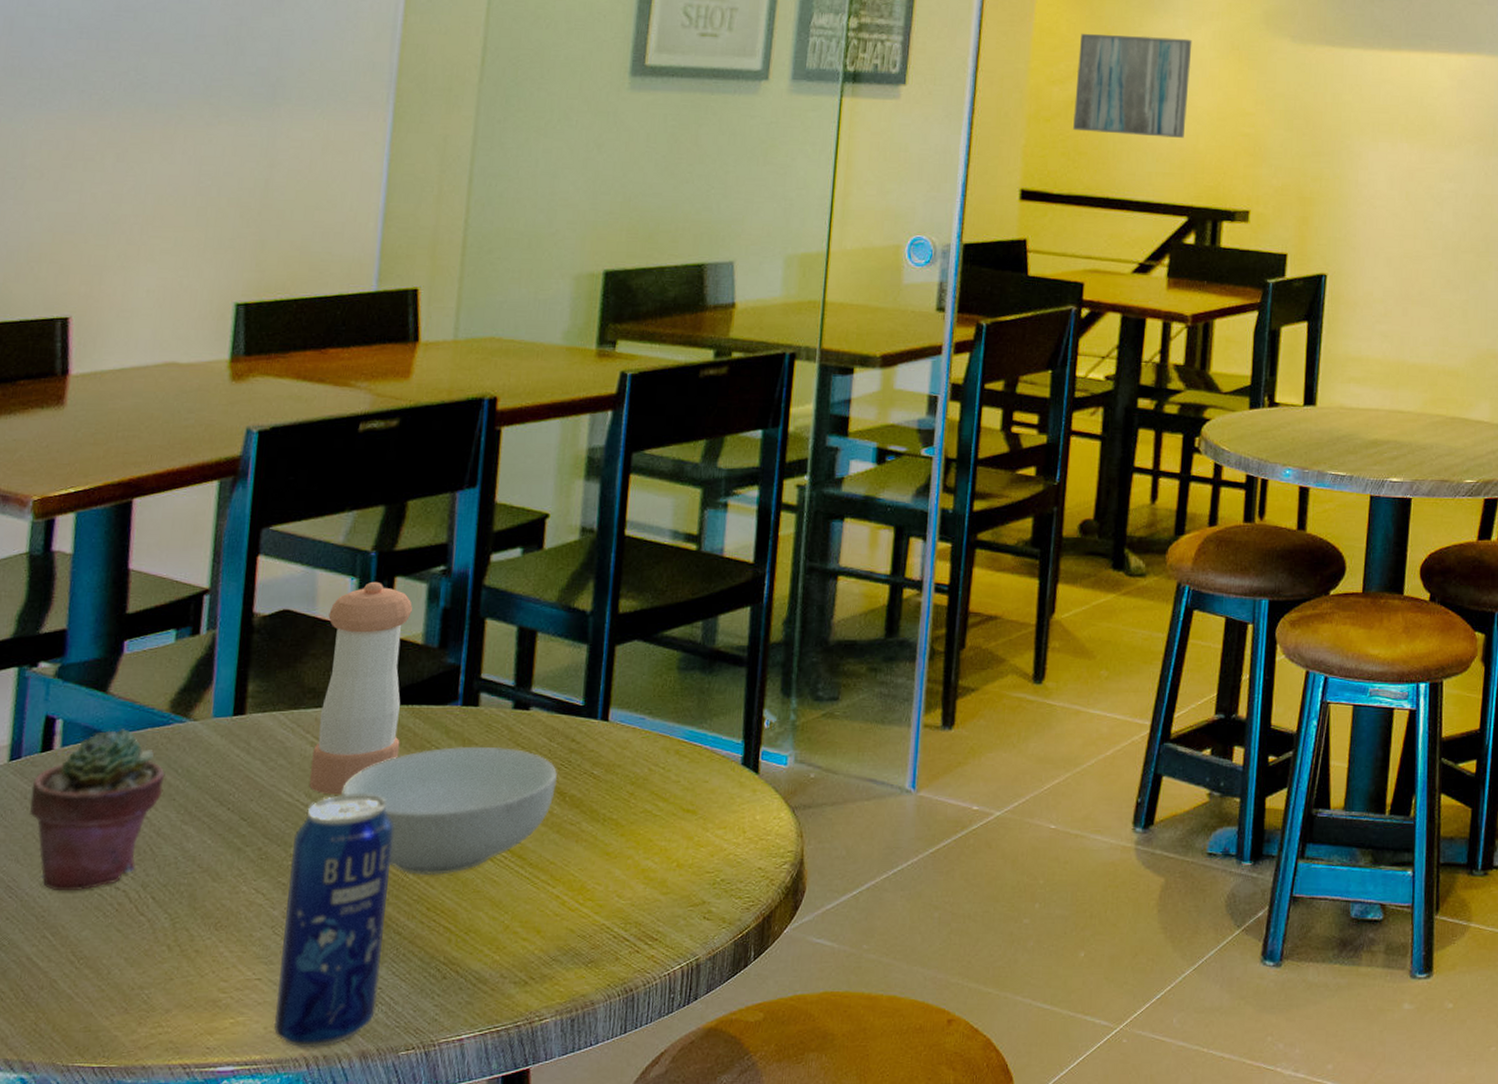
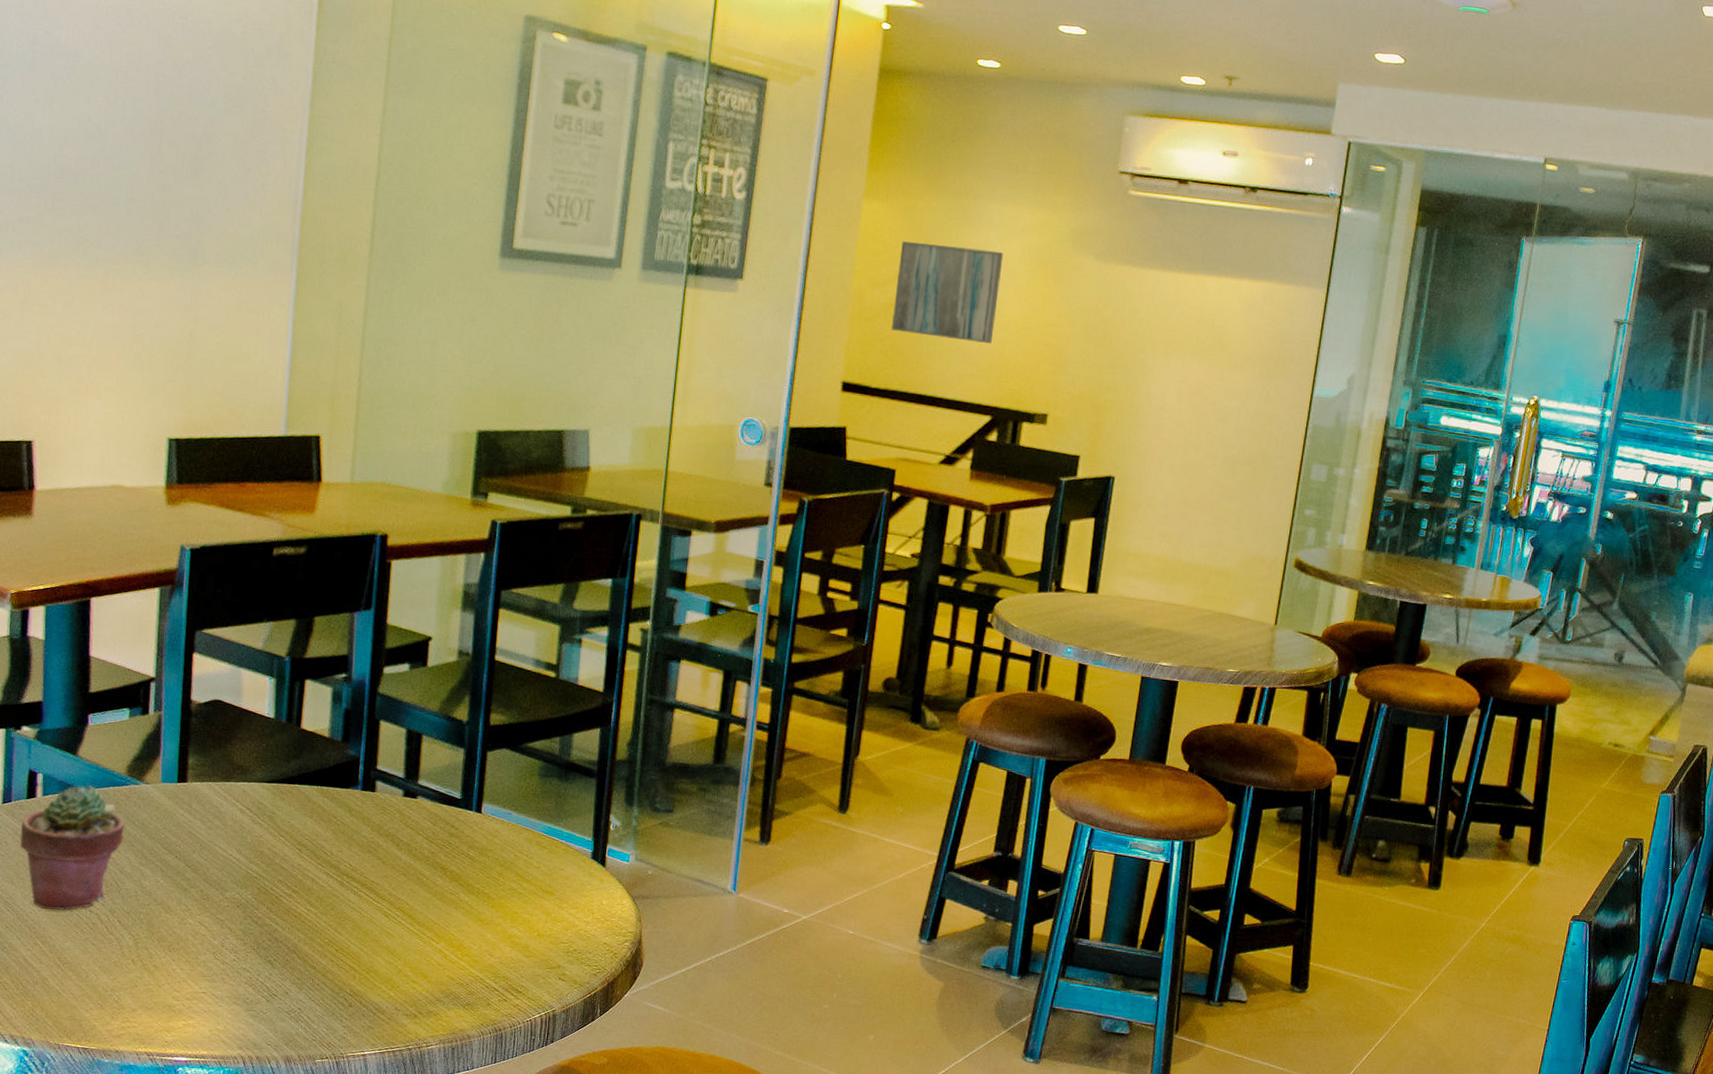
beverage can: present [273,794,394,1048] -> none [216,853,308,1050]
pepper shaker: present [309,581,412,795] -> none [240,682,320,854]
cereal bowl: present [341,746,558,875] -> none [266,823,440,925]

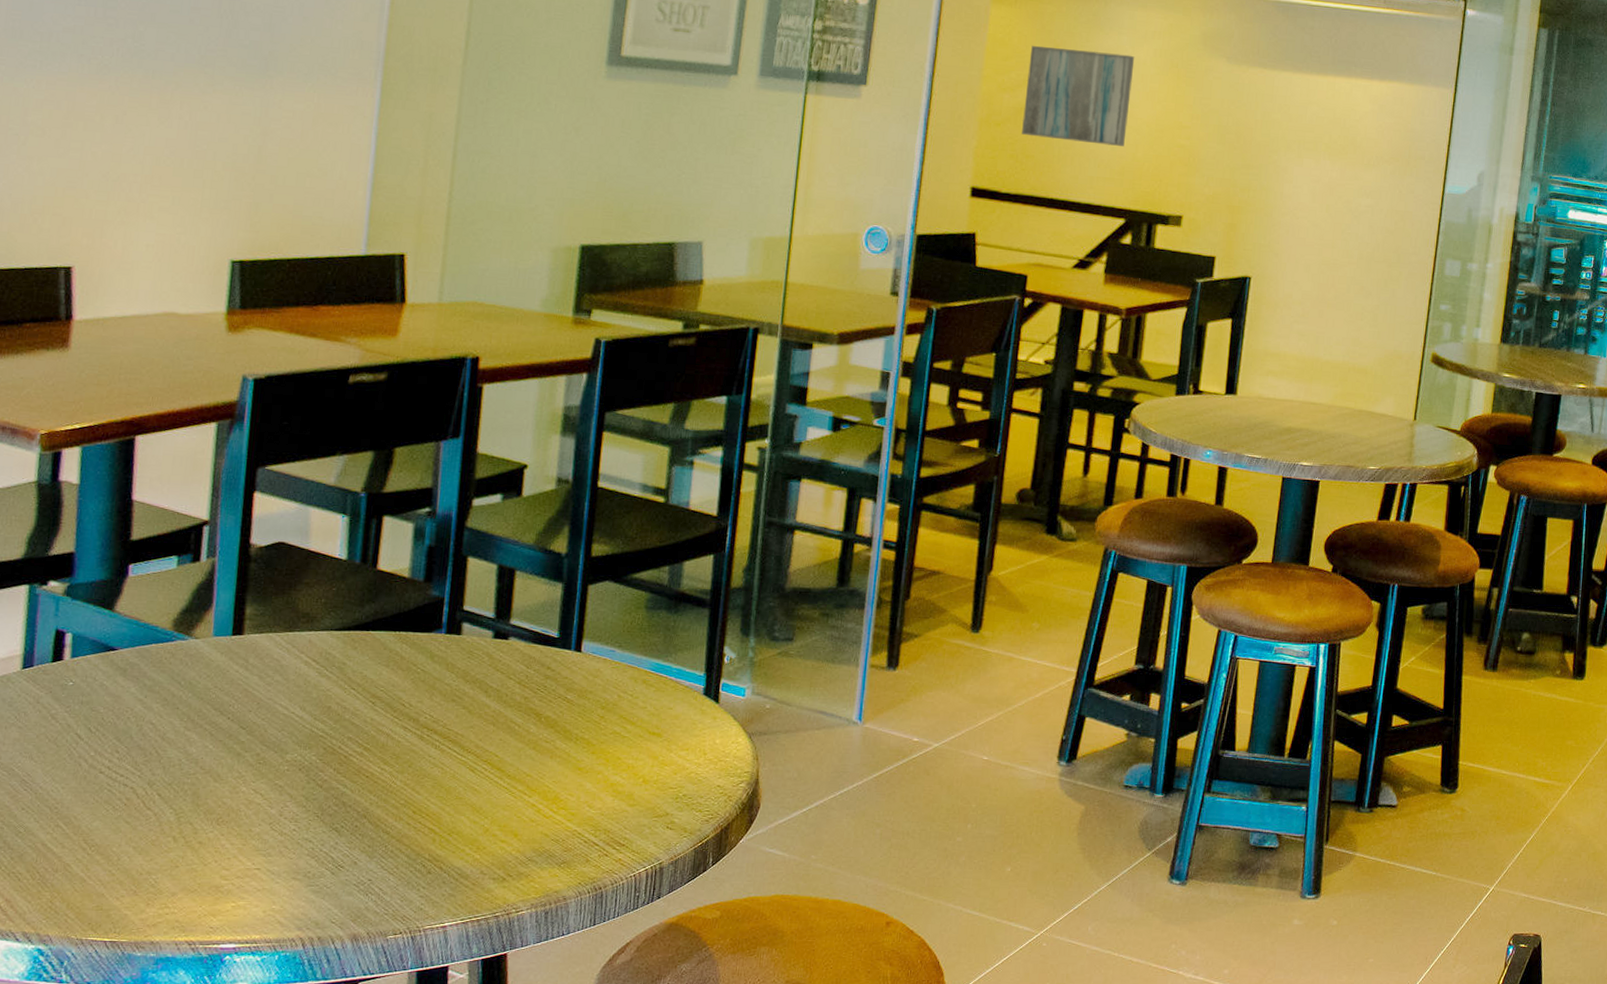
potted succulent: present [20,785,125,911] -> none [42,643,169,787]

